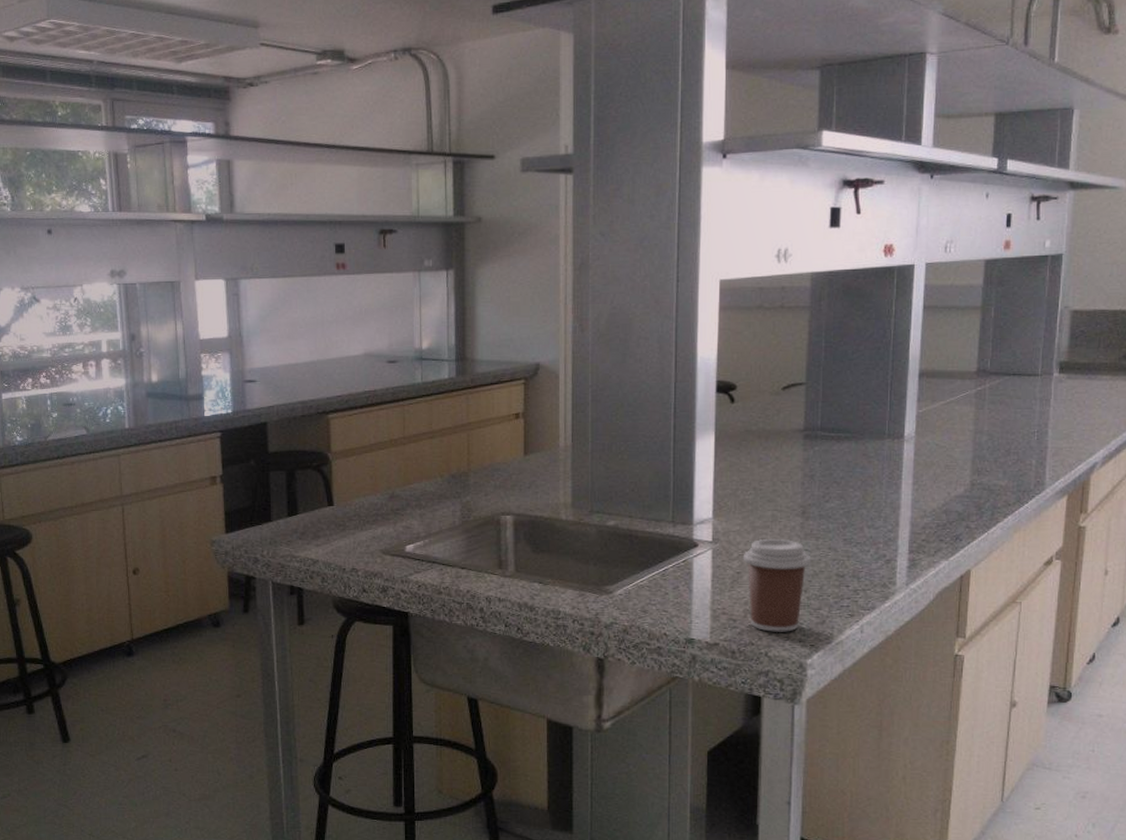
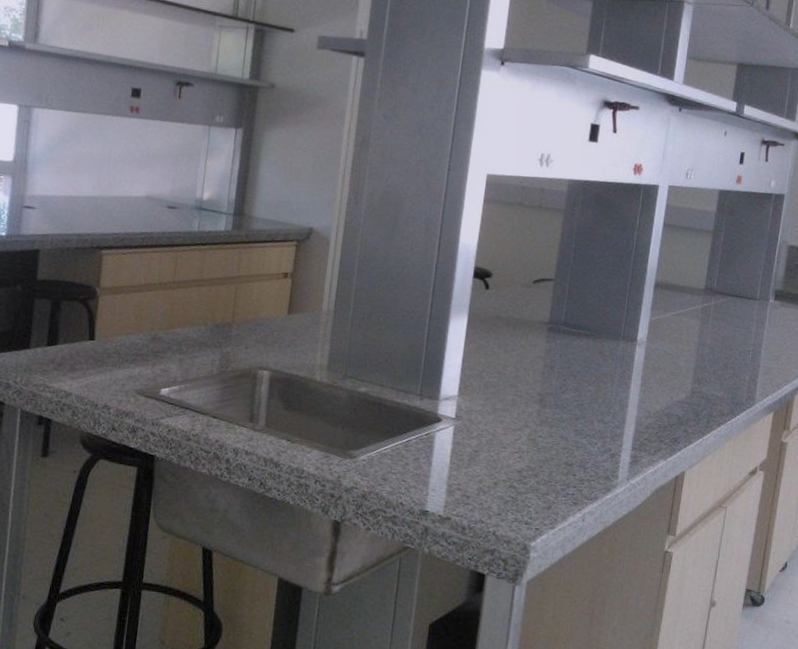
coffee cup: present [743,538,811,632] -> none [481,421,544,514]

